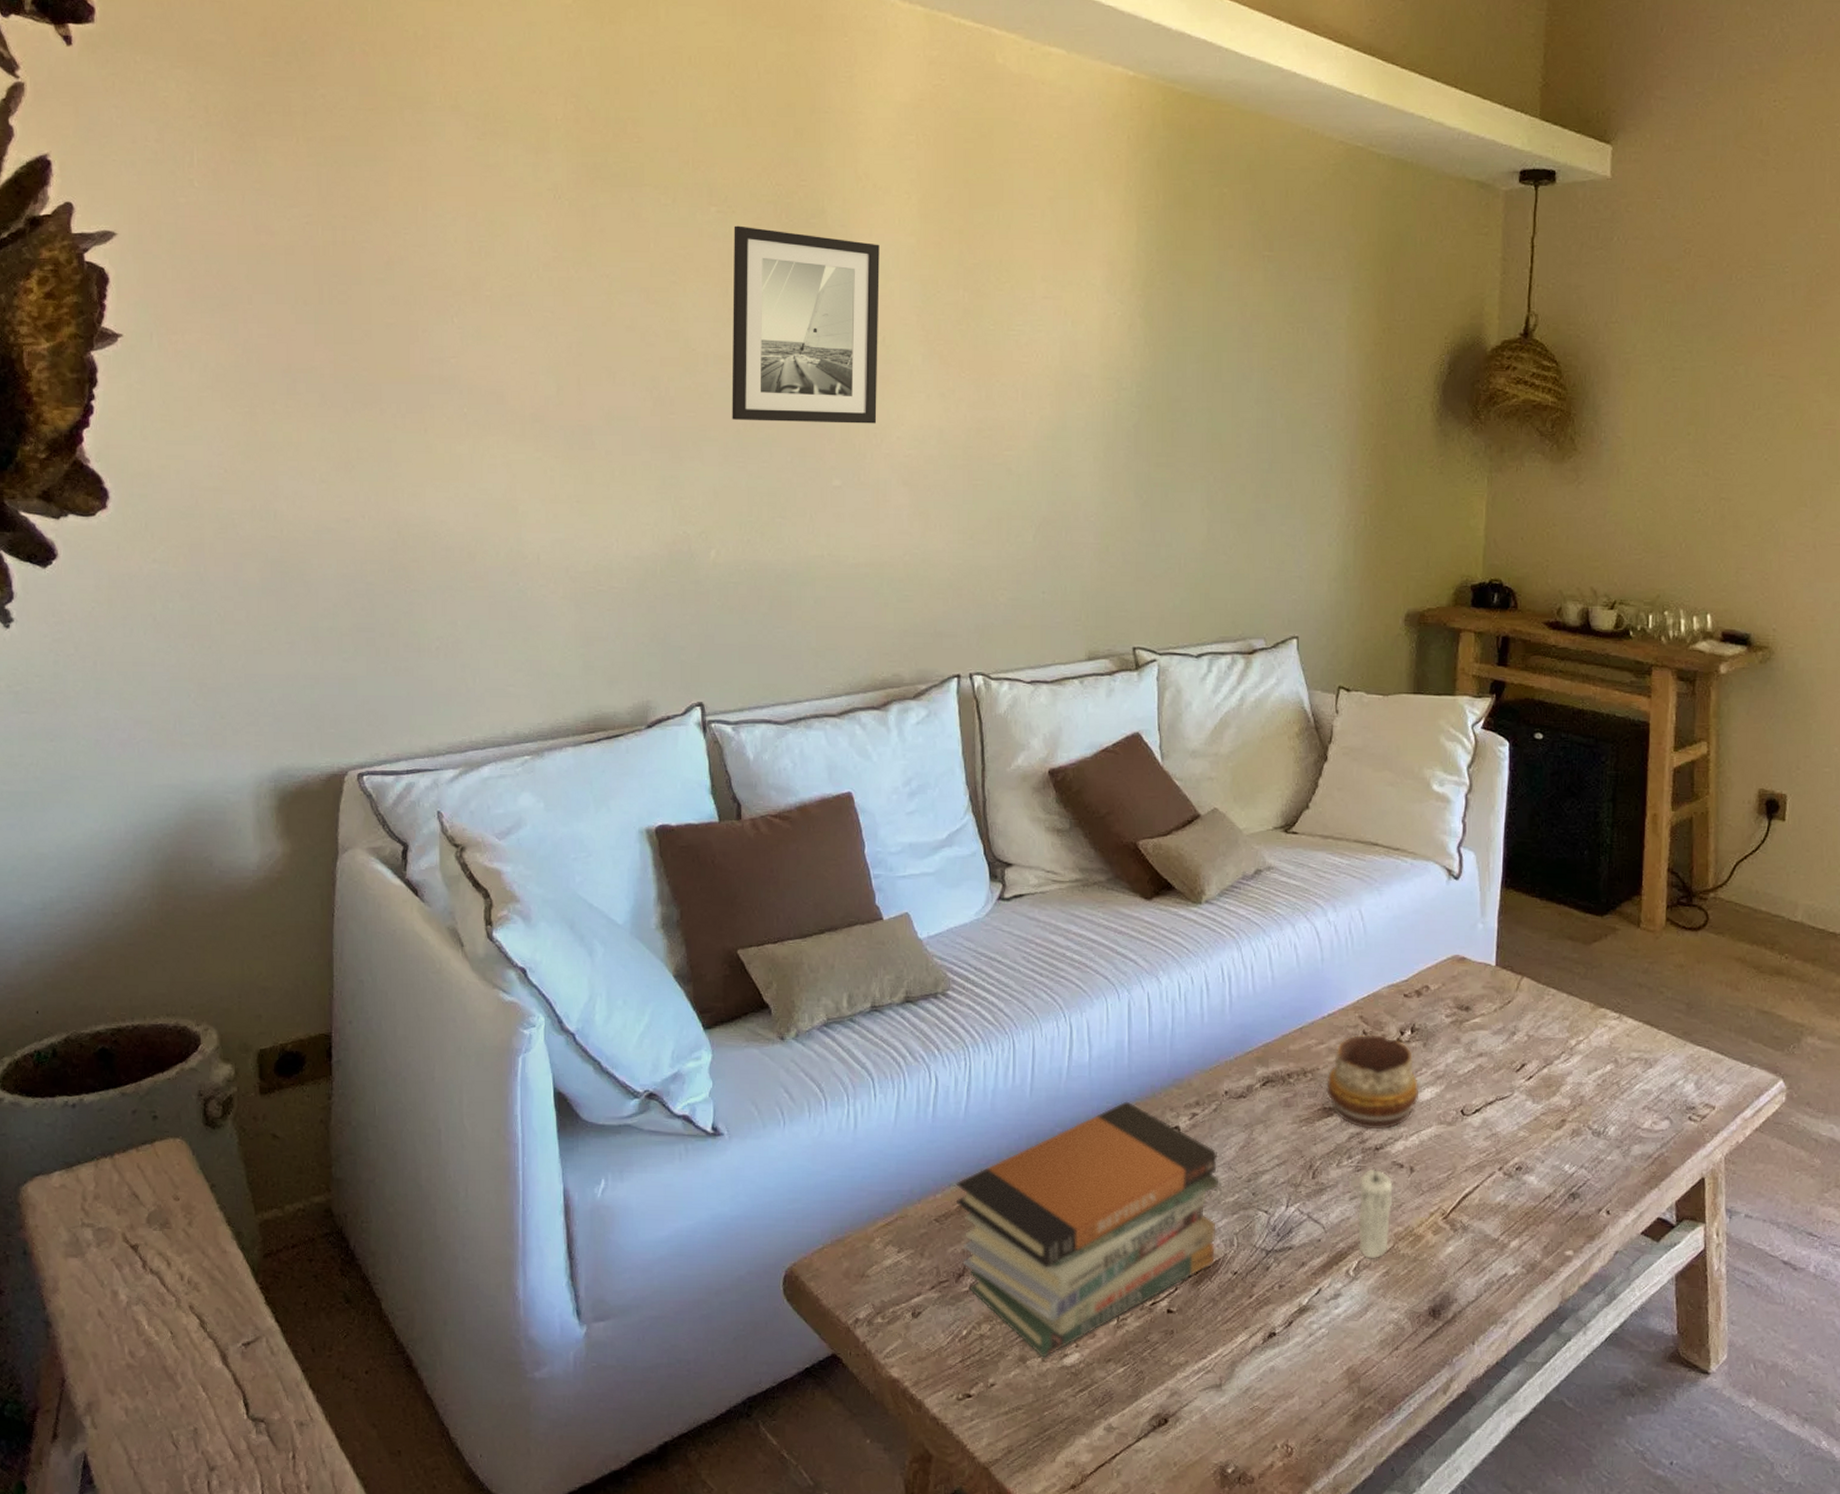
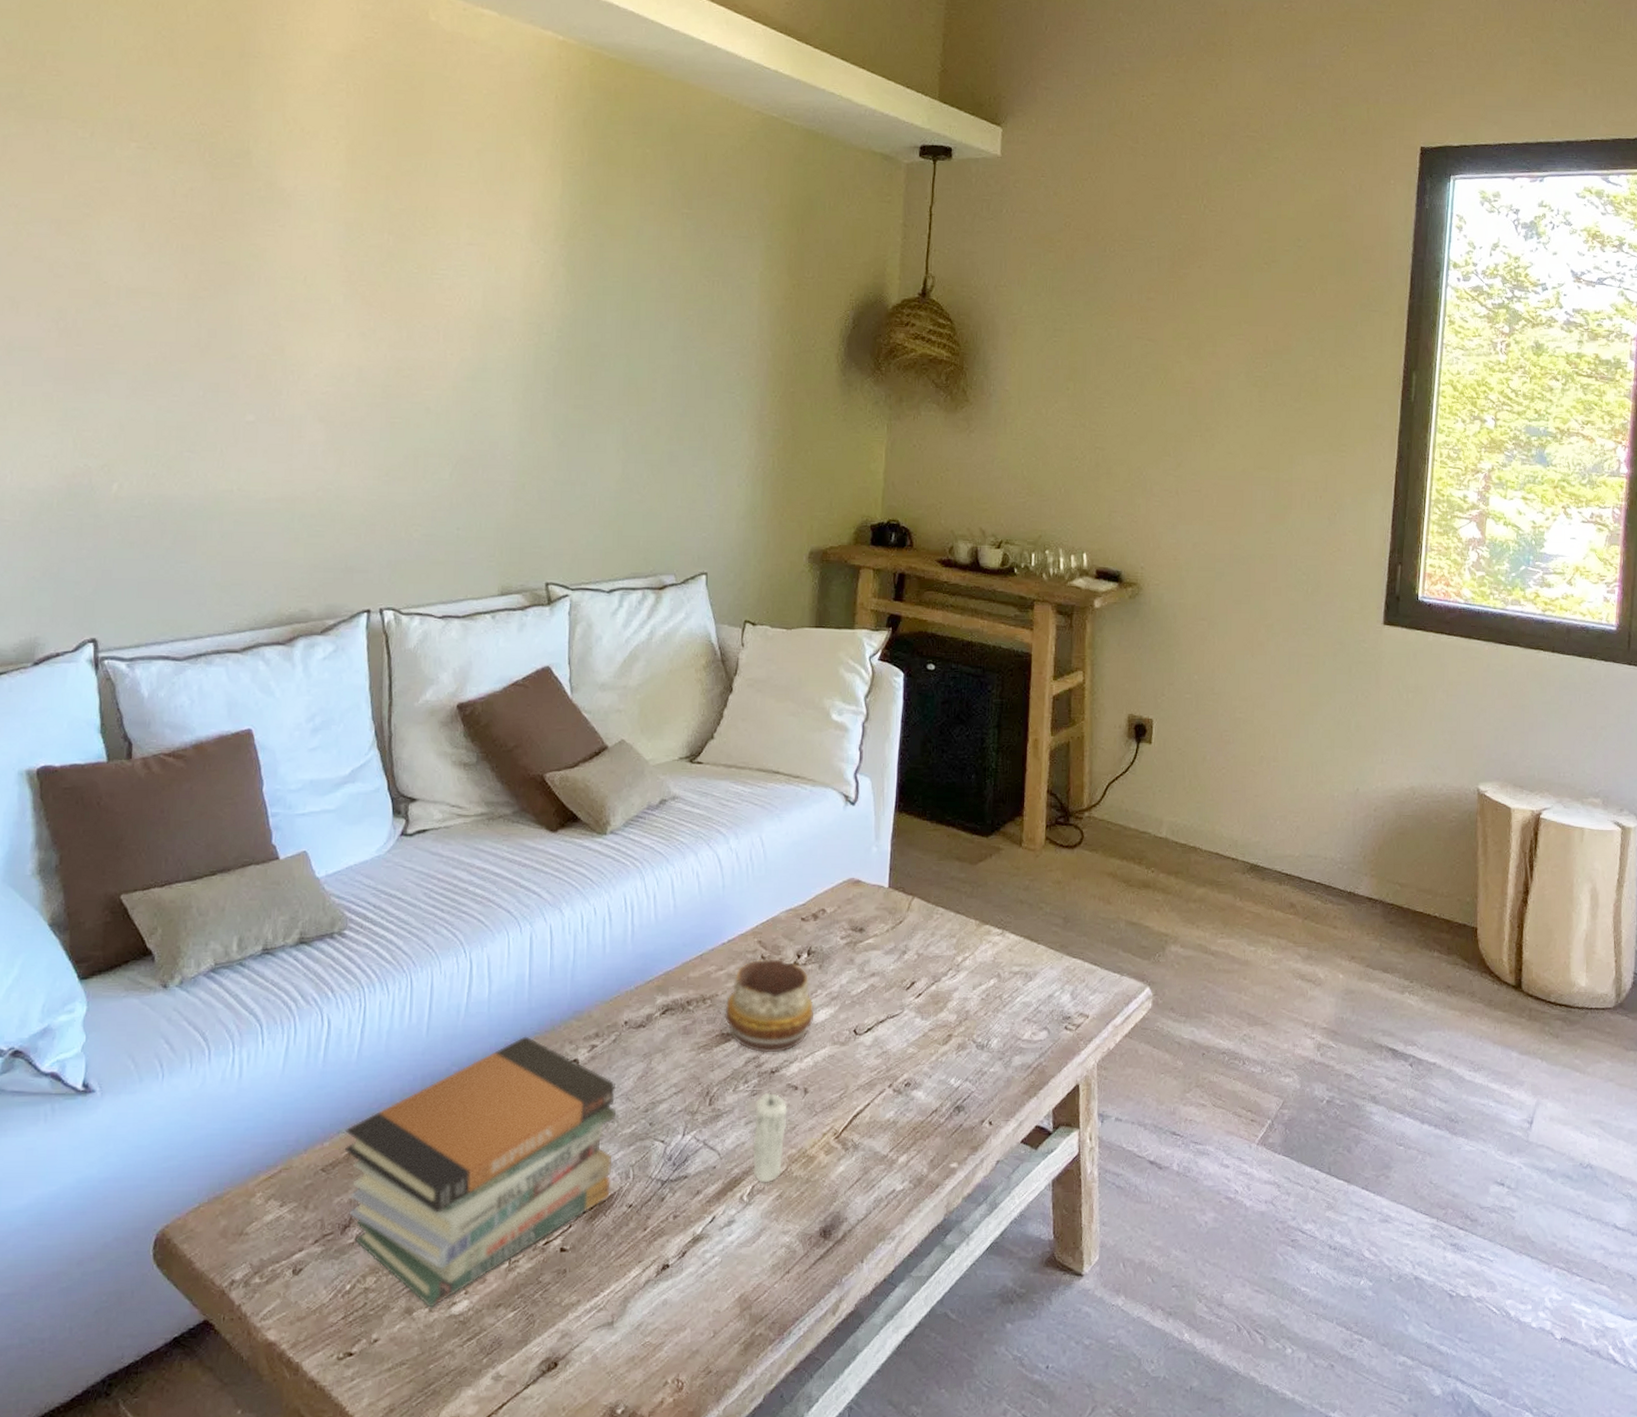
wall art: present [732,225,880,424] -> none [142,162,305,361]

